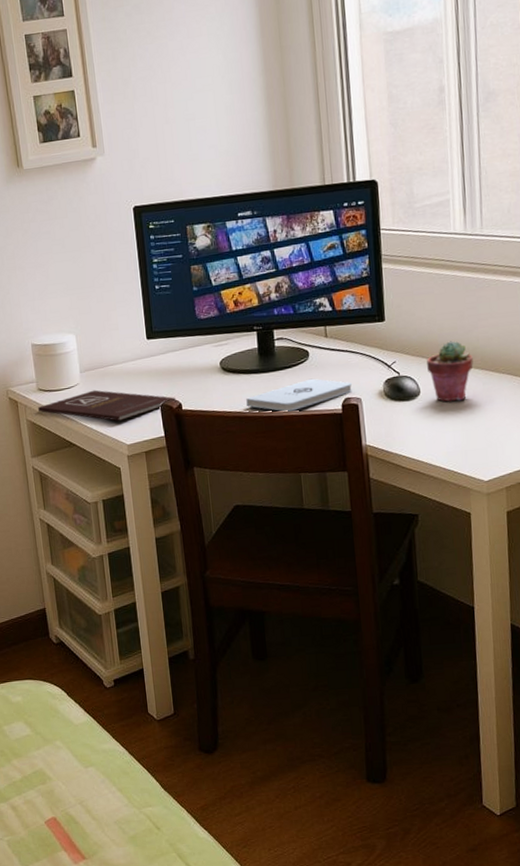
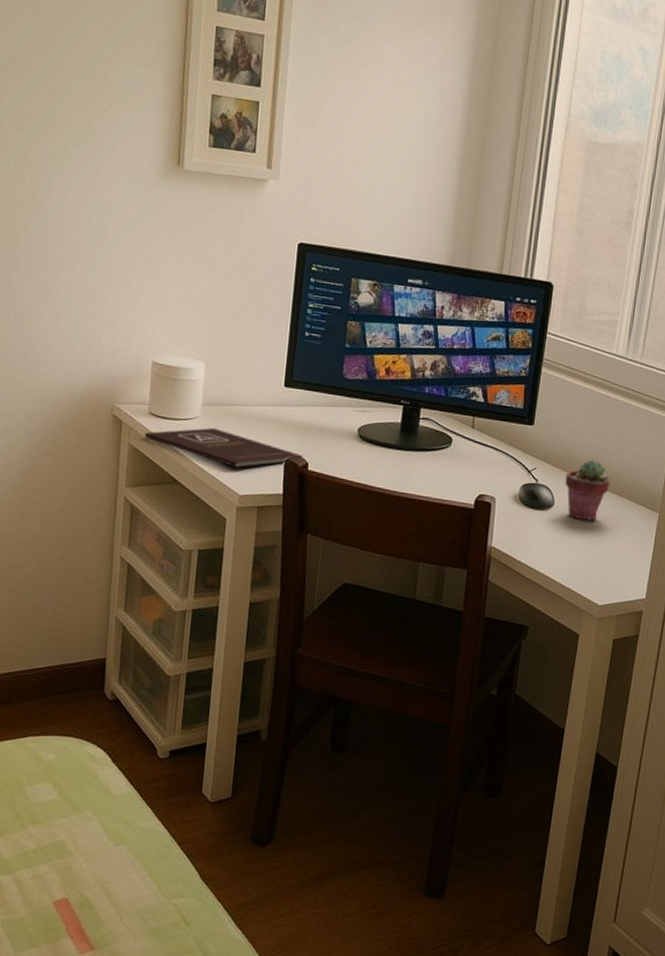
notepad: present [246,378,353,412] -> none [377,466,490,496]

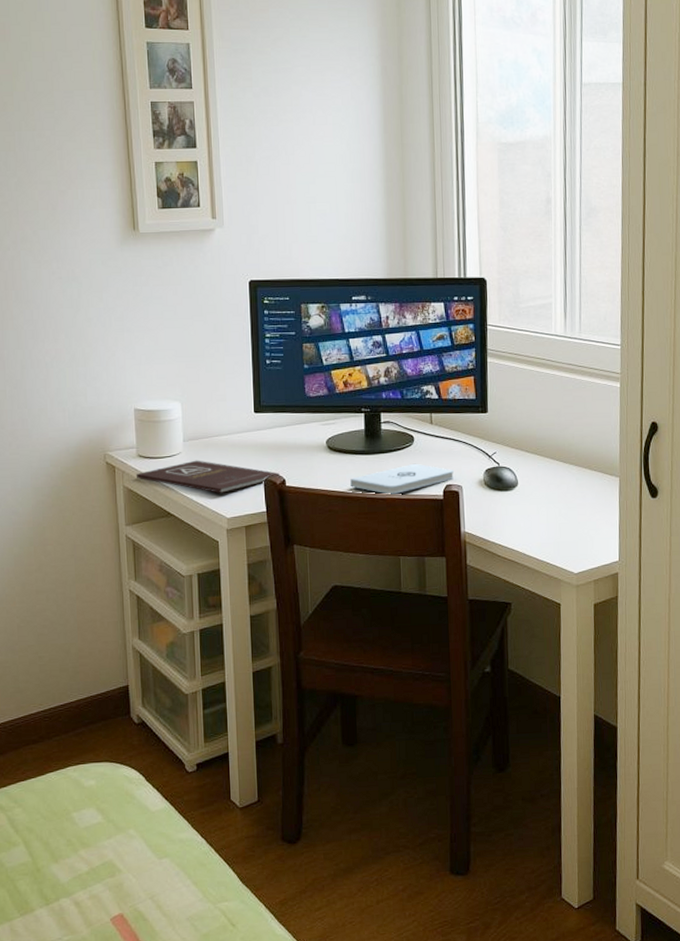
notepad: none [377,466,490,496] -> present [350,463,455,494]
potted succulent: present [565,459,610,521] -> none [525,436,568,495]

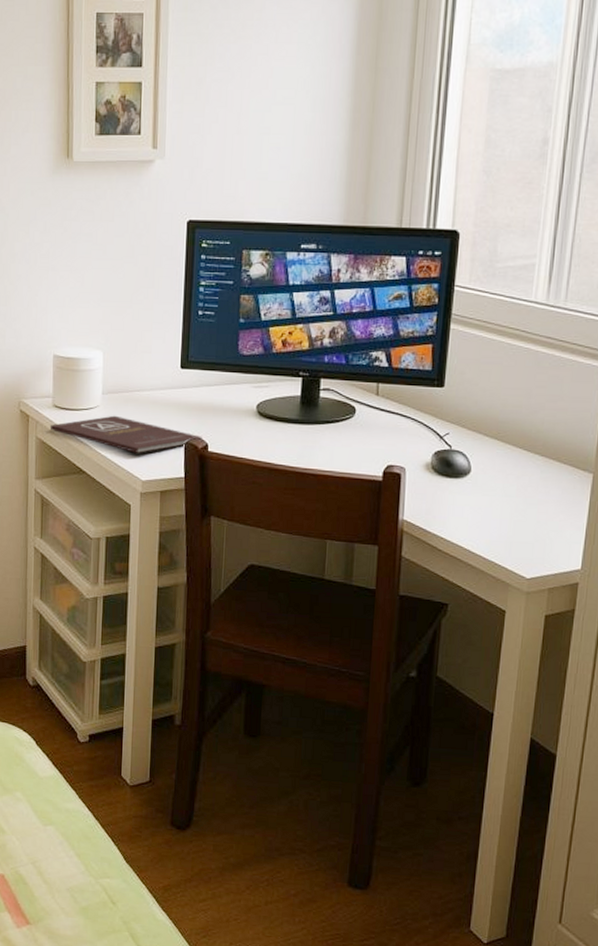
notepad: present [350,463,455,494] -> none [279,438,399,471]

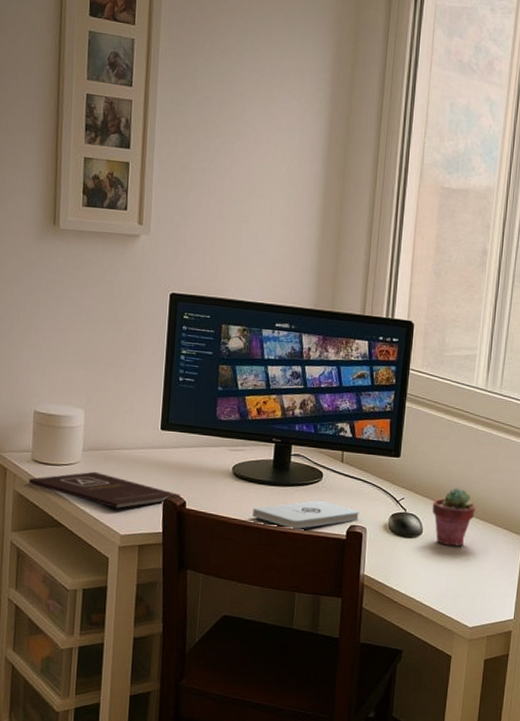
notepad: none [279,438,399,471] -> present [253,500,360,529]
potted succulent: none [482,419,534,487] -> present [432,488,476,547]

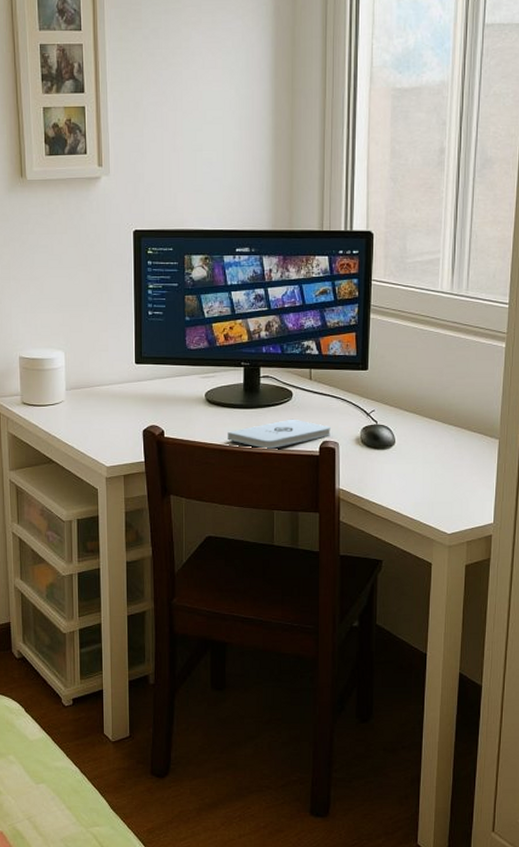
book: present [28,471,181,509] -> none [20,409,158,442]
potted succulent: present [432,488,476,547] -> none [404,395,448,454]

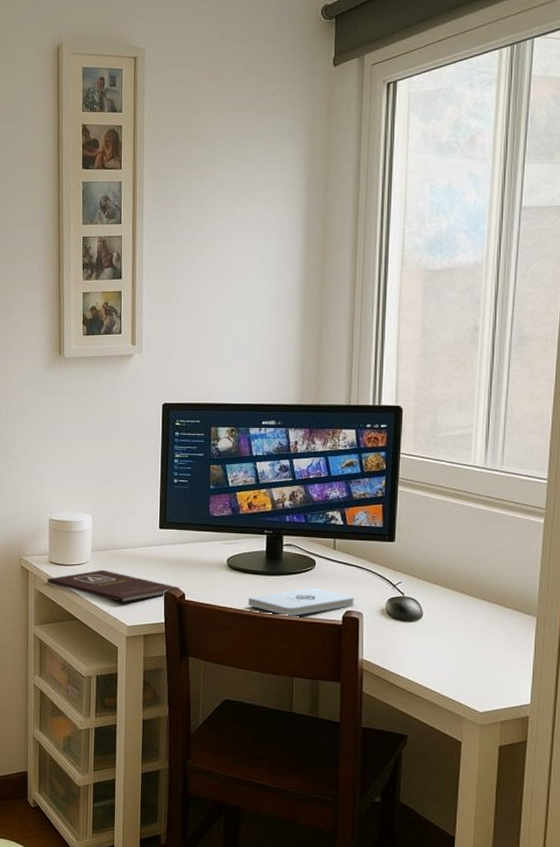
book: none [20,409,158,442] -> present [46,569,180,602]

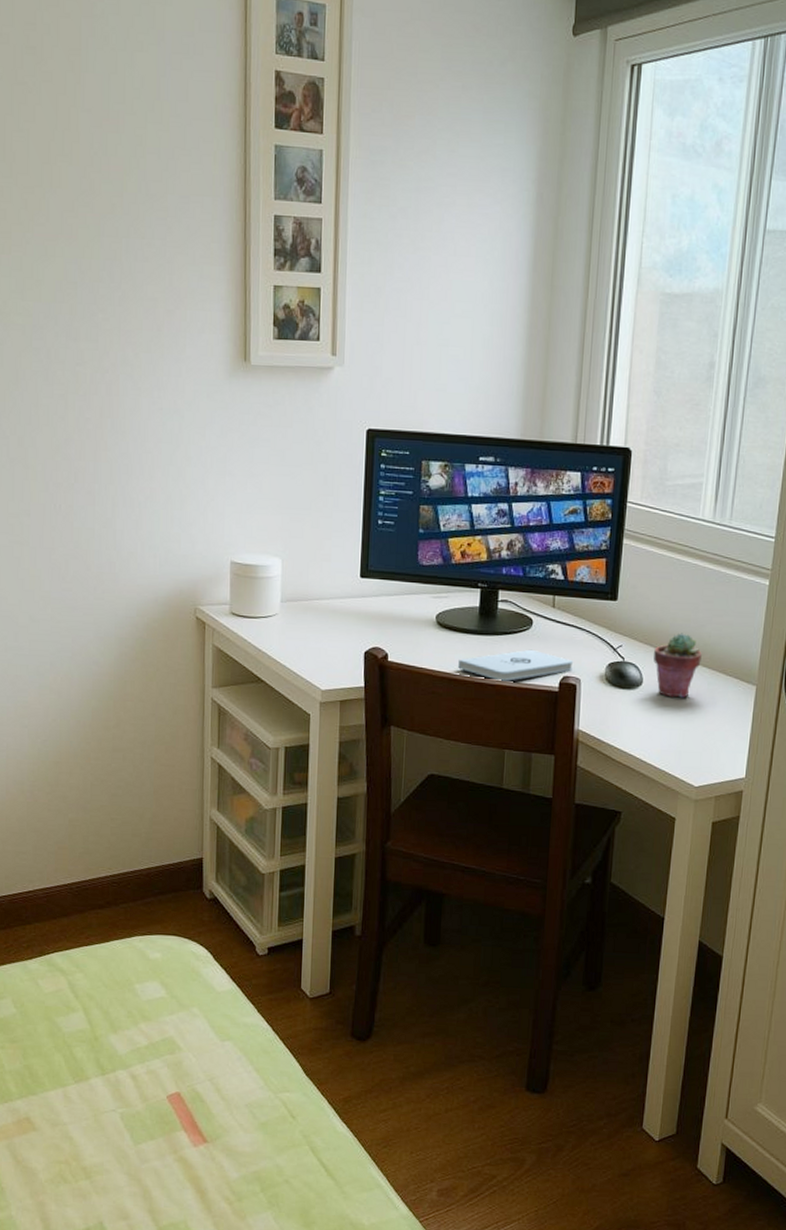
book: present [46,569,180,602] -> none [227,623,382,662]
potted succulent: none [433,569,480,629] -> present [654,633,702,698]

